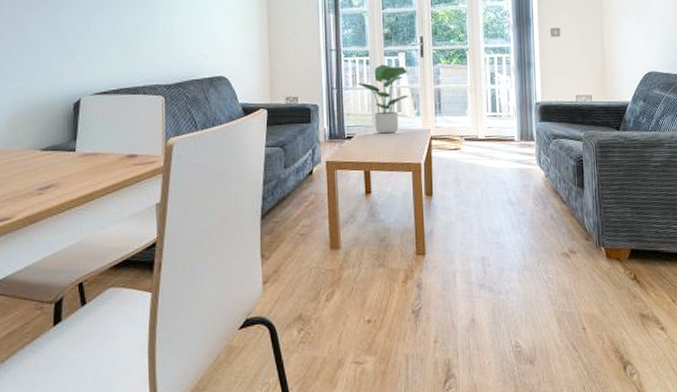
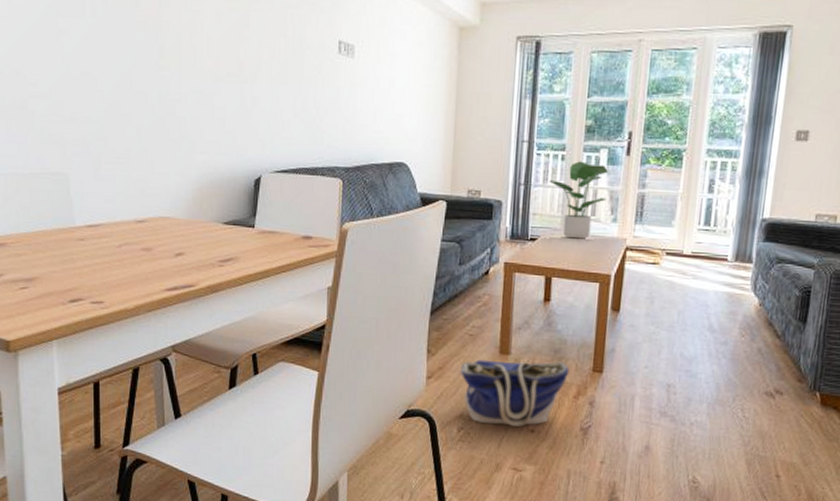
tote bag: none [293,249,396,321] -> present [458,359,570,427]

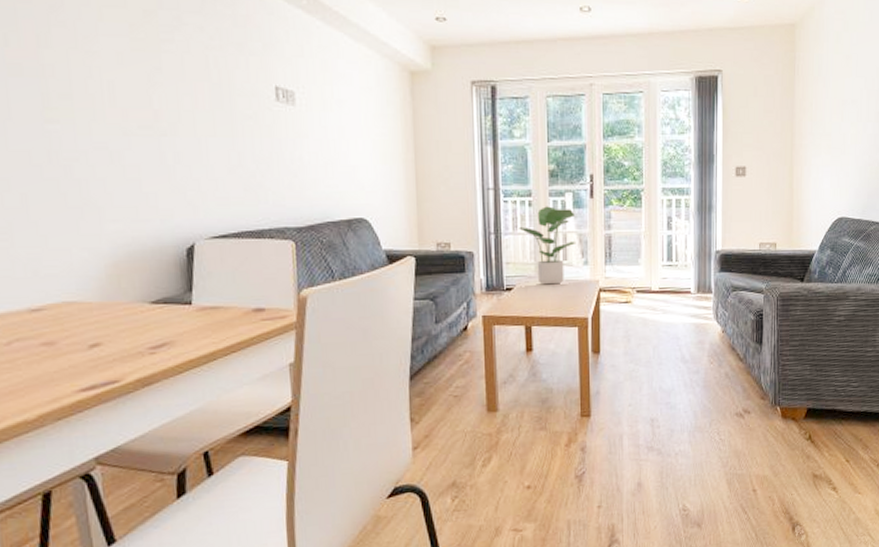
tote bag: present [458,359,570,427] -> none [446,411,559,488]

